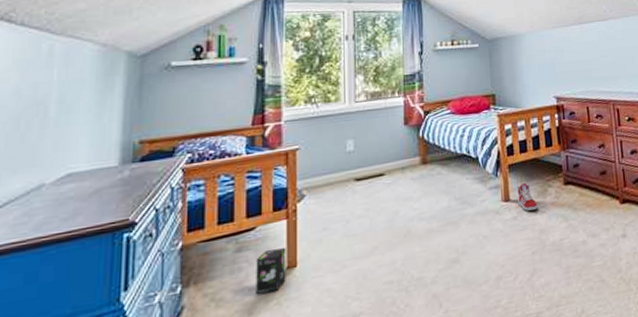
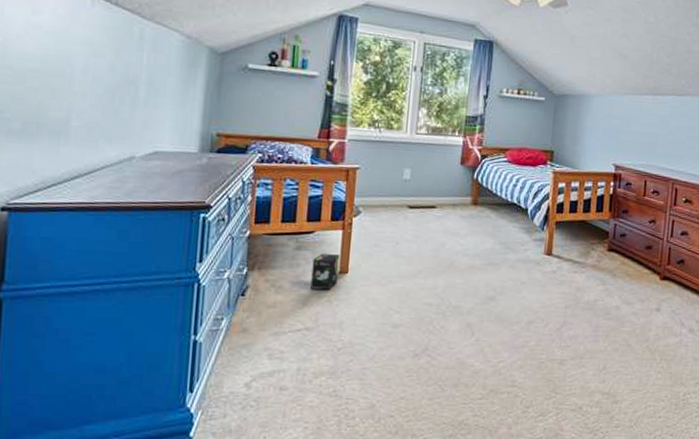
sneaker: present [517,182,538,212] -> none [559,241,579,269]

